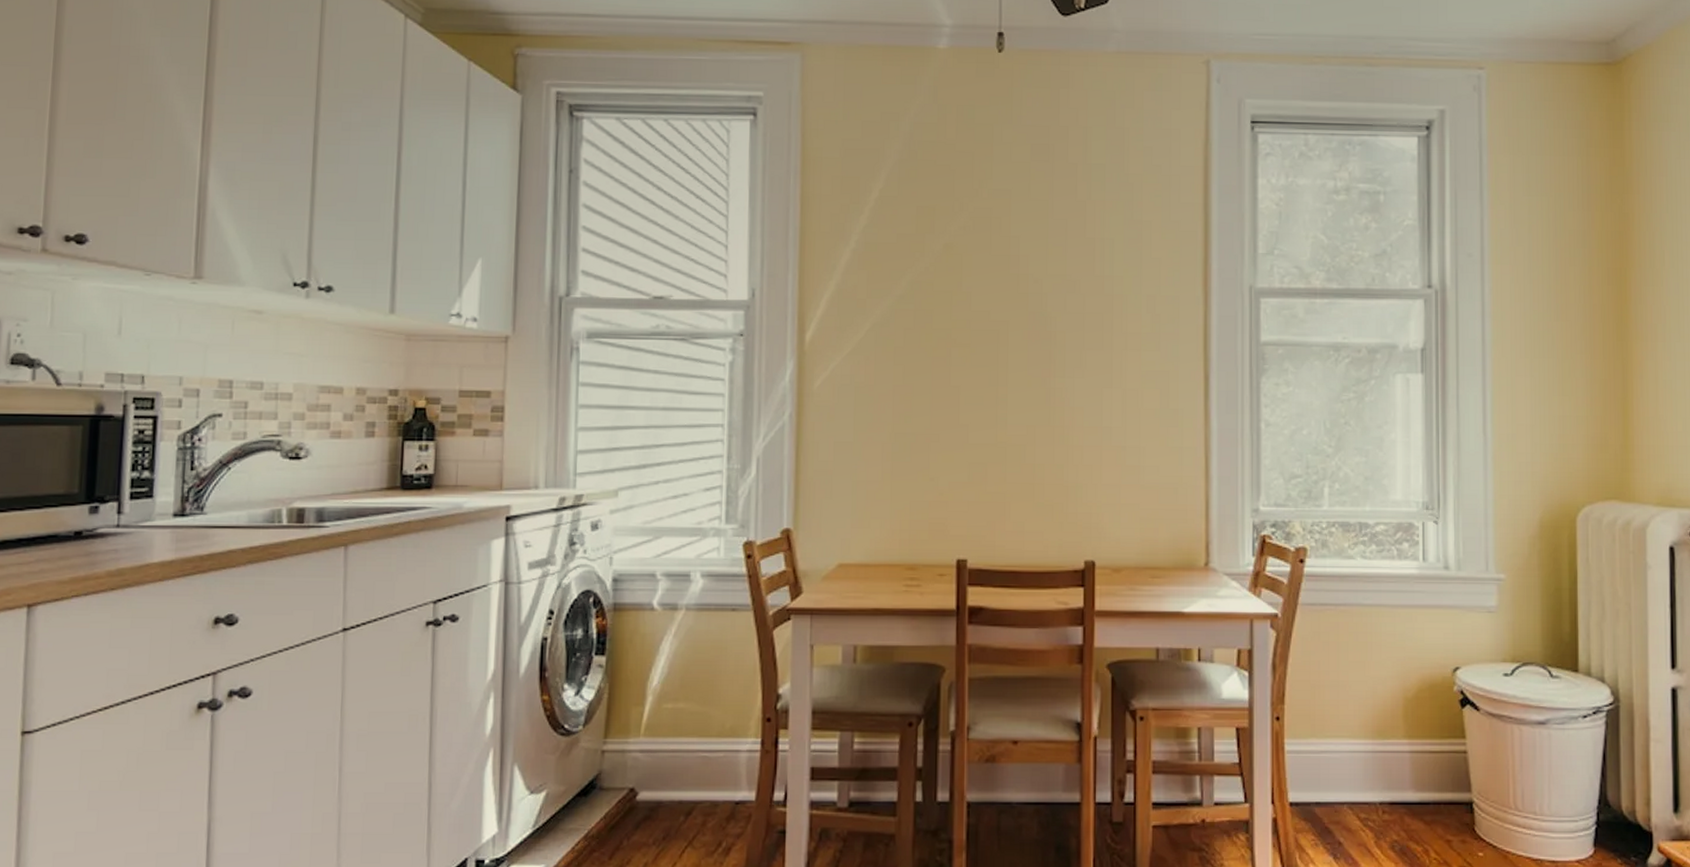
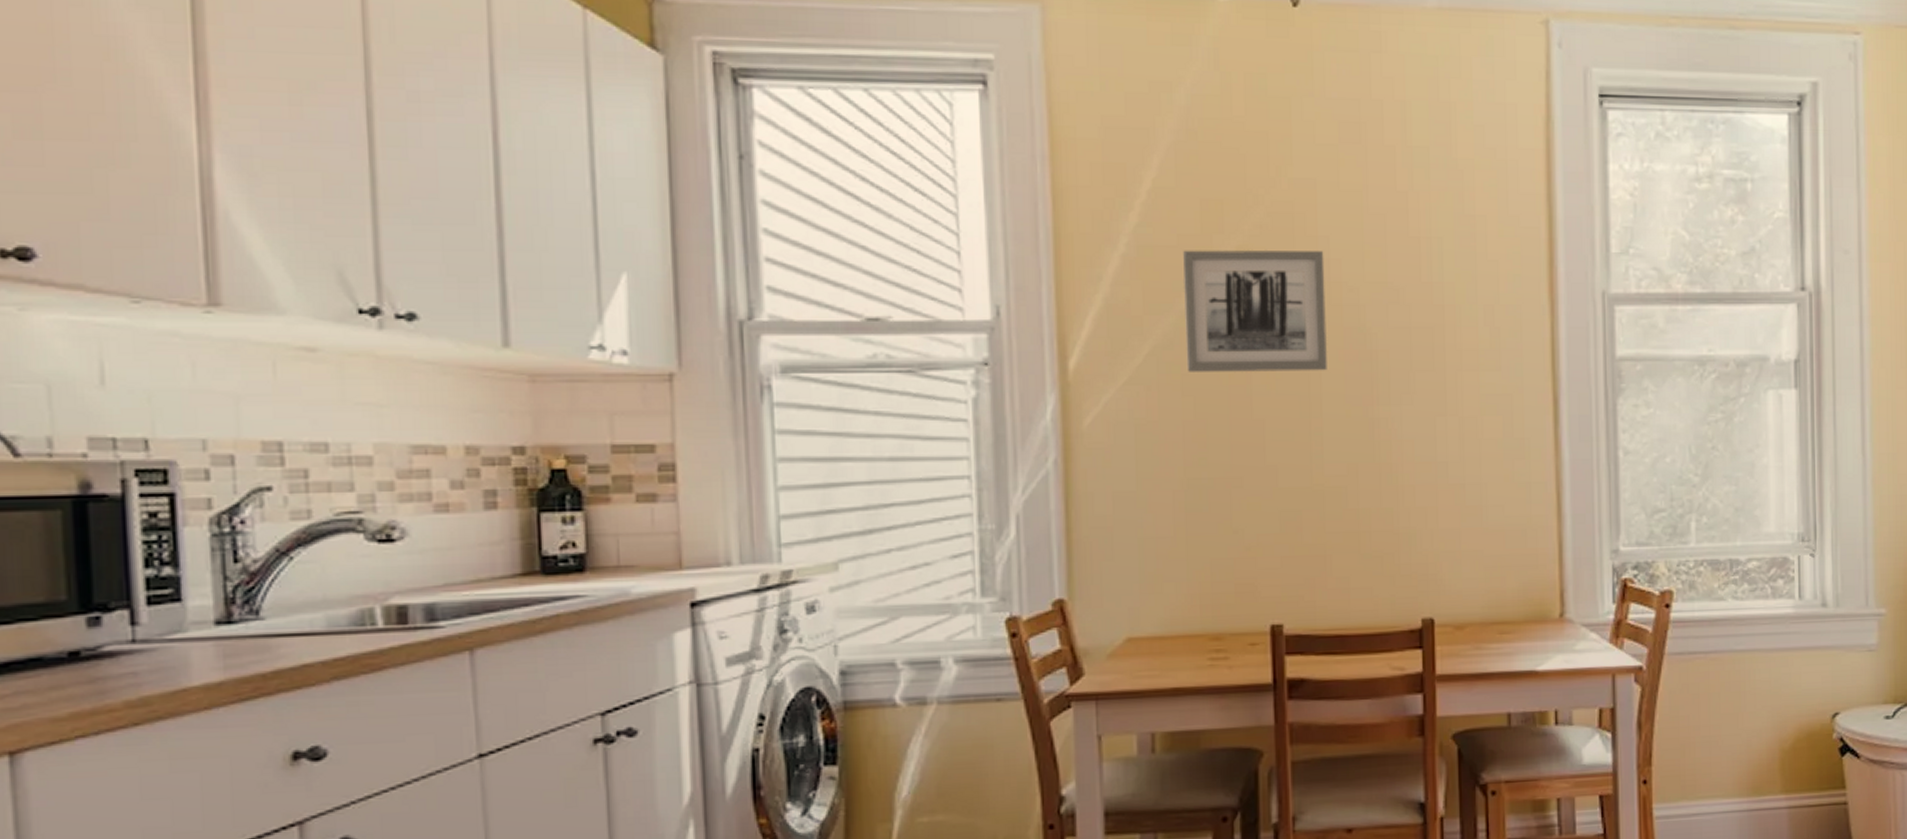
wall art: none [899,246,1015,348] -> present [1183,250,1327,372]

